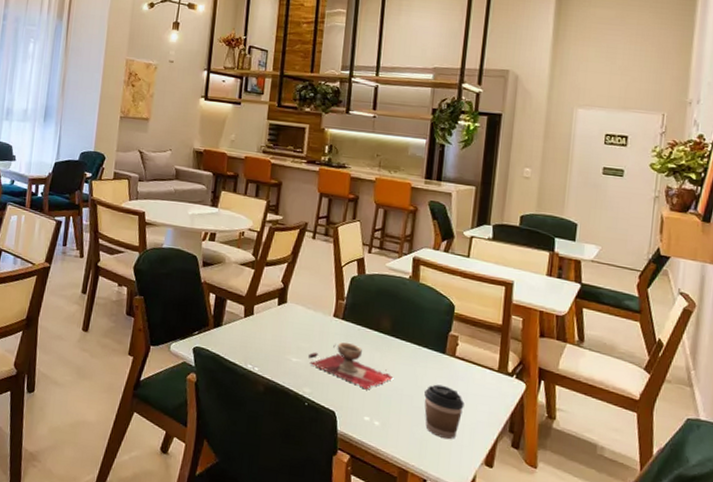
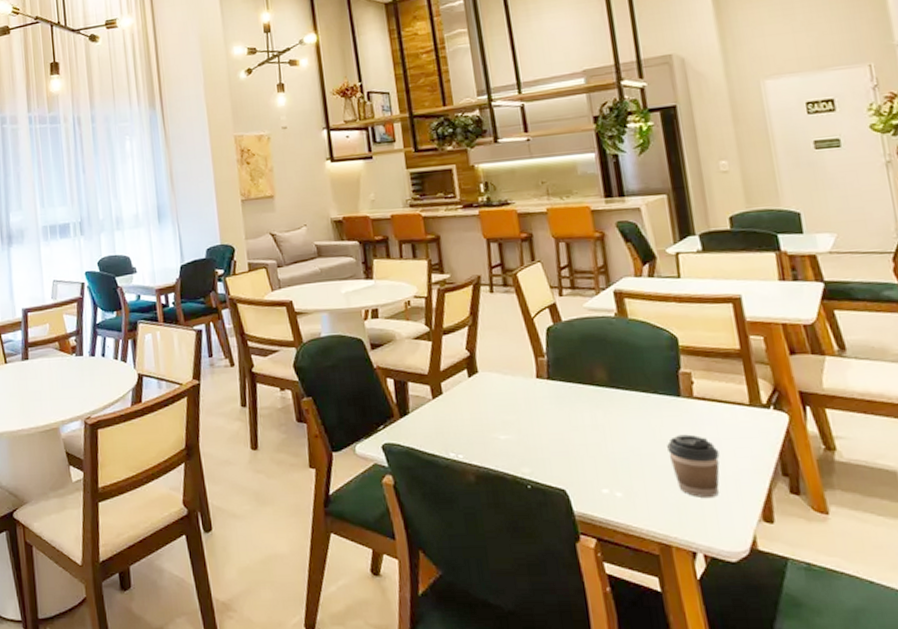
decorative bowl: present [308,342,393,390] -> none [518,404,625,457]

